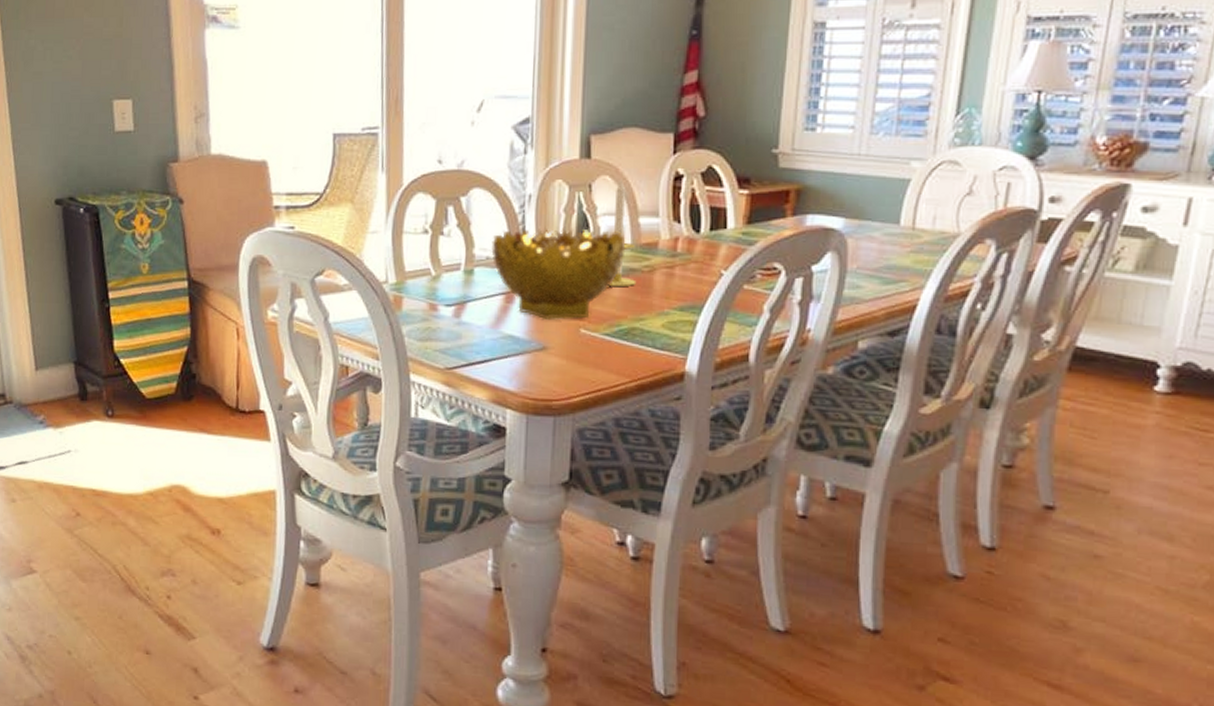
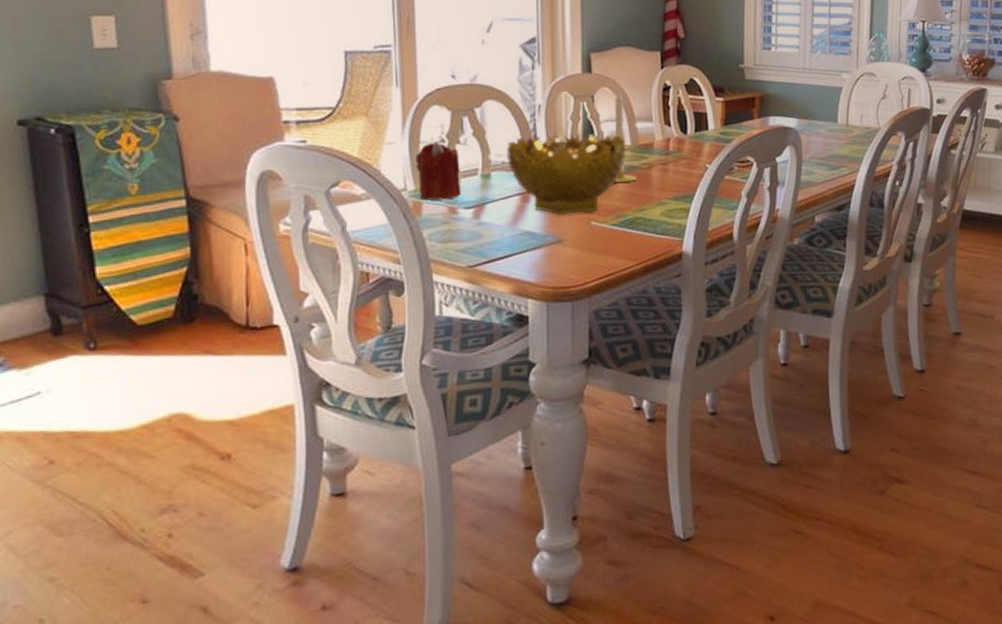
candle: none [398,231,443,295] -> present [415,141,461,200]

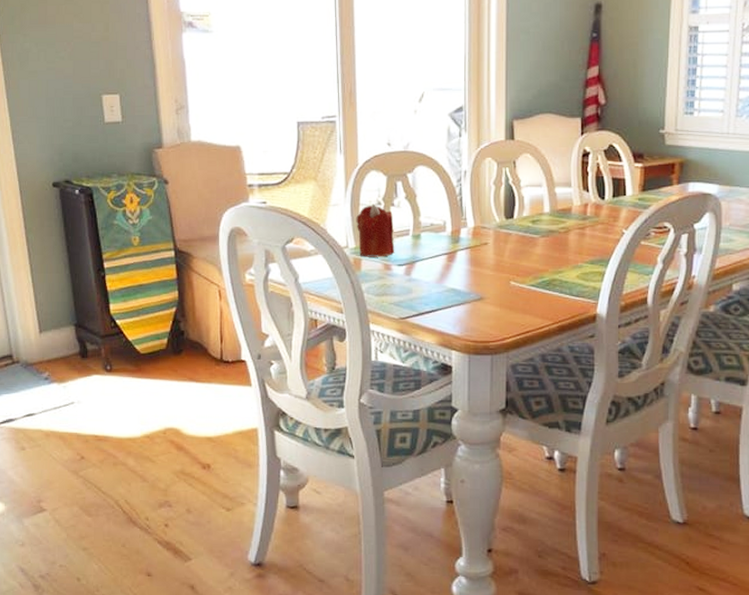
decorative bowl: present [506,132,626,215] -> none [435,196,545,274]
candle: present [614,90,637,182] -> none [533,156,555,245]

